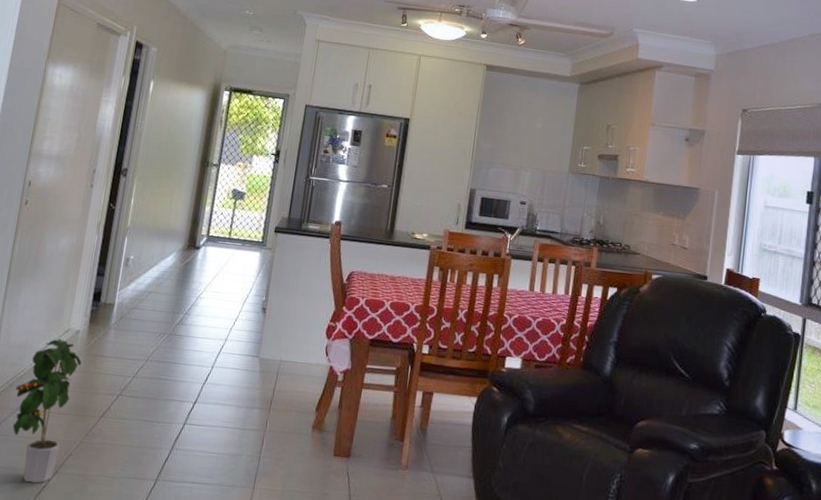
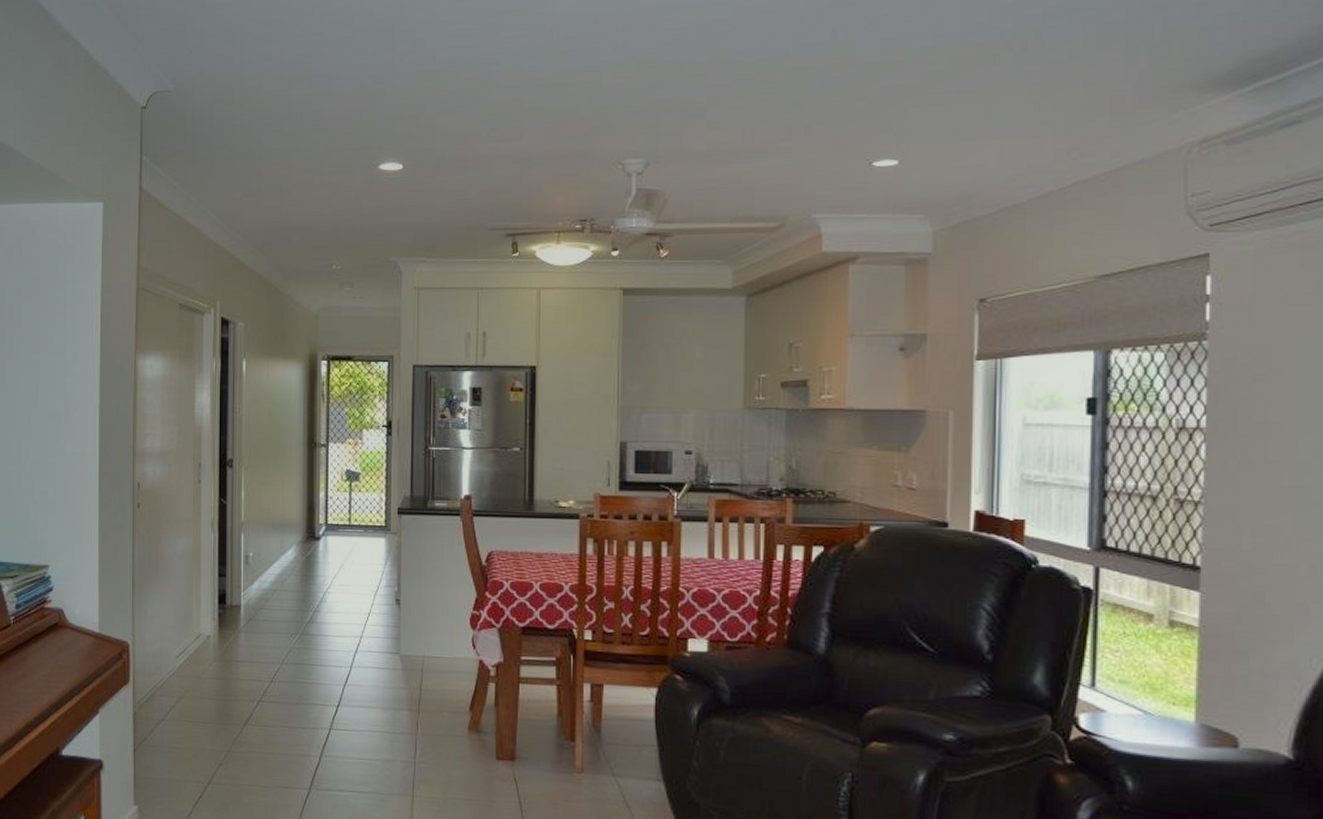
potted plant: present [13,338,82,483] -> none [157,645,217,794]

